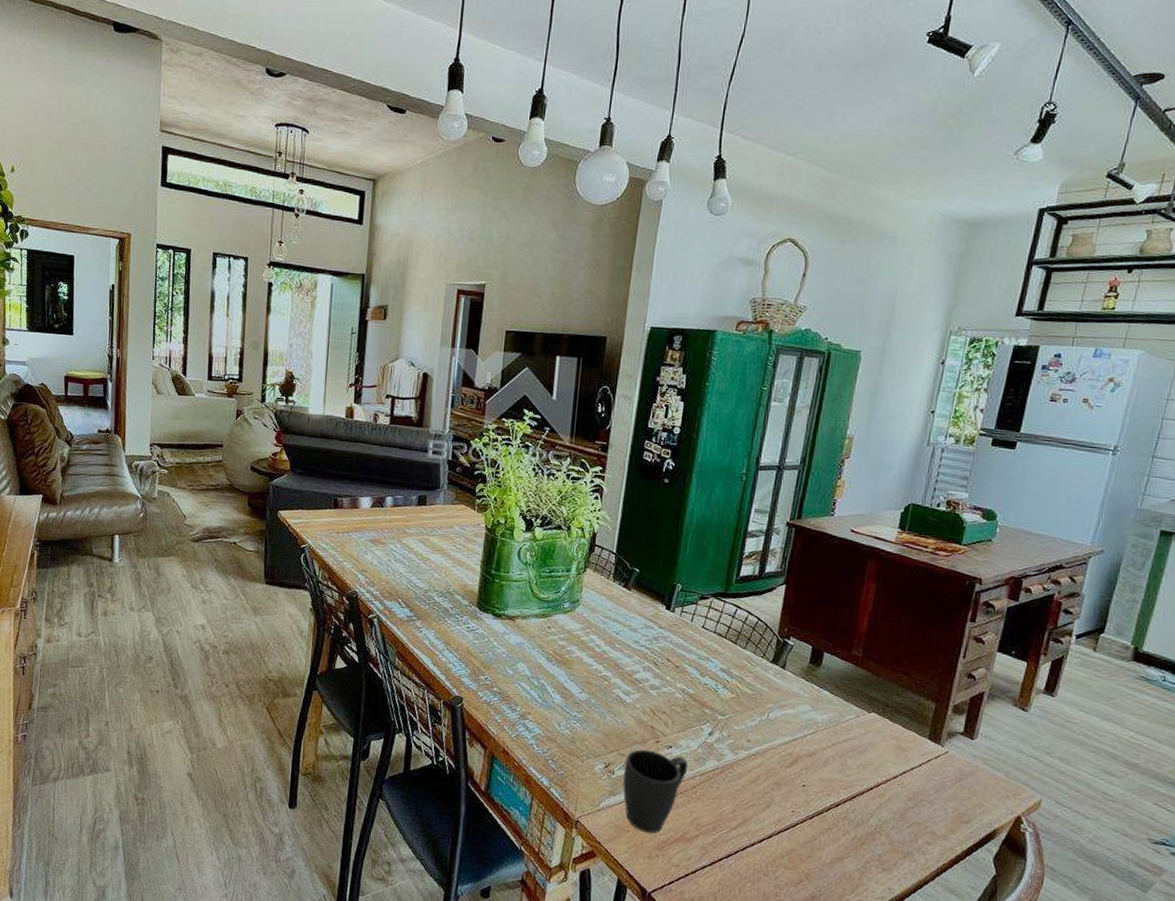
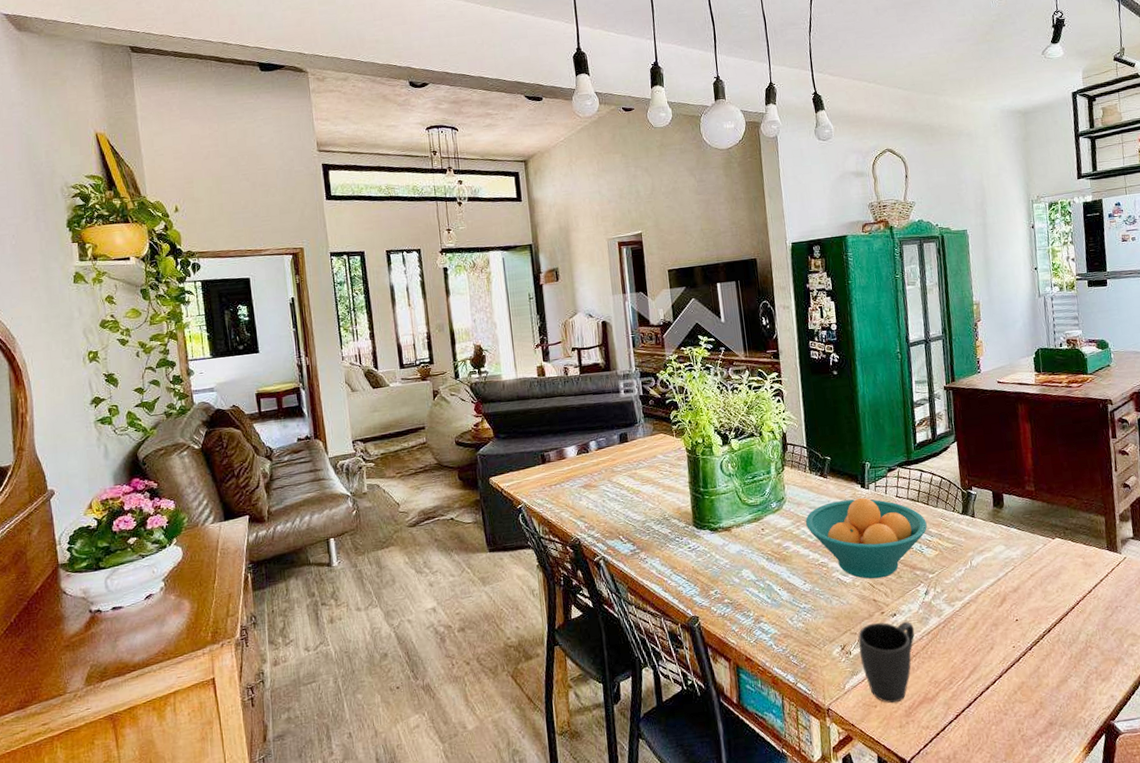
fruit bowl: none [596,616,730,707] -> present [805,497,927,579]

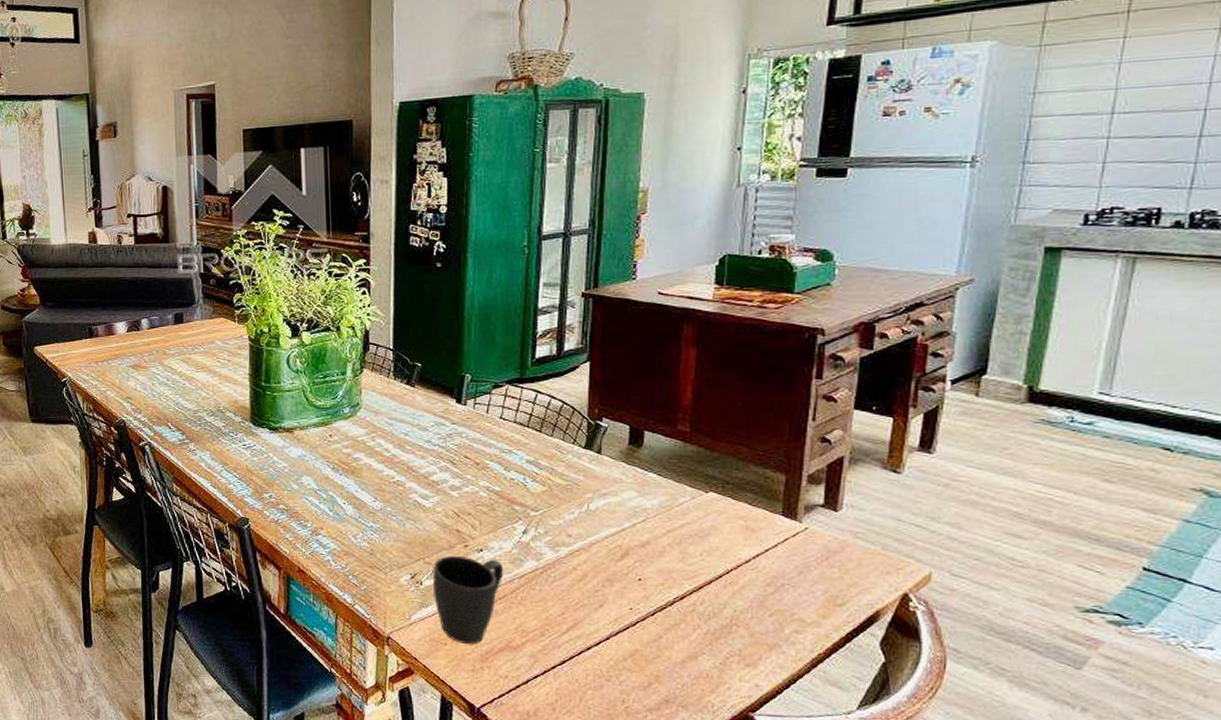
fruit bowl: present [805,497,927,579] -> none [382,414,536,508]

